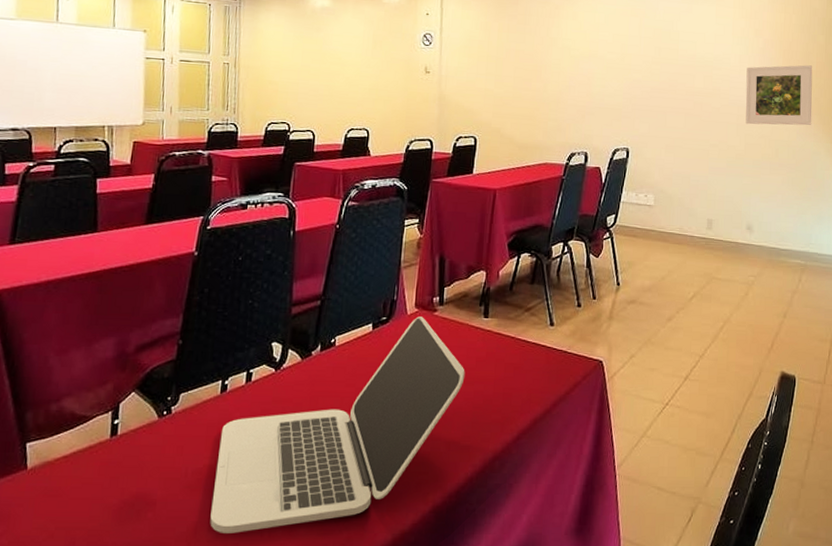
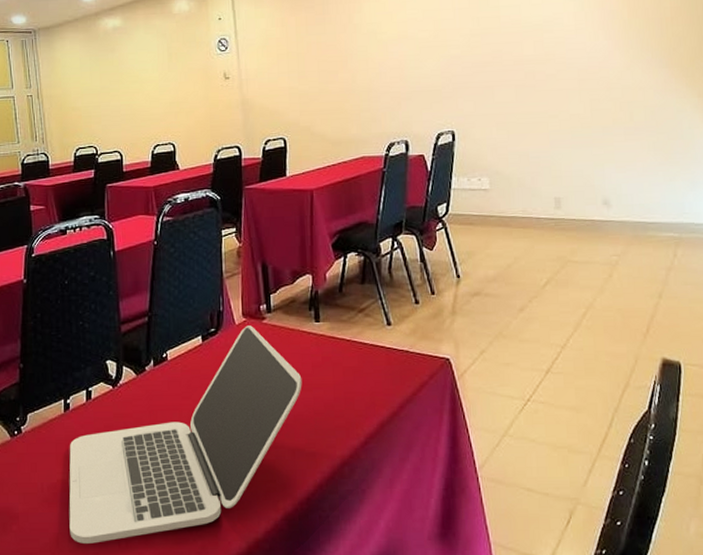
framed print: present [745,65,813,126] -> none [584,12,672,89]

